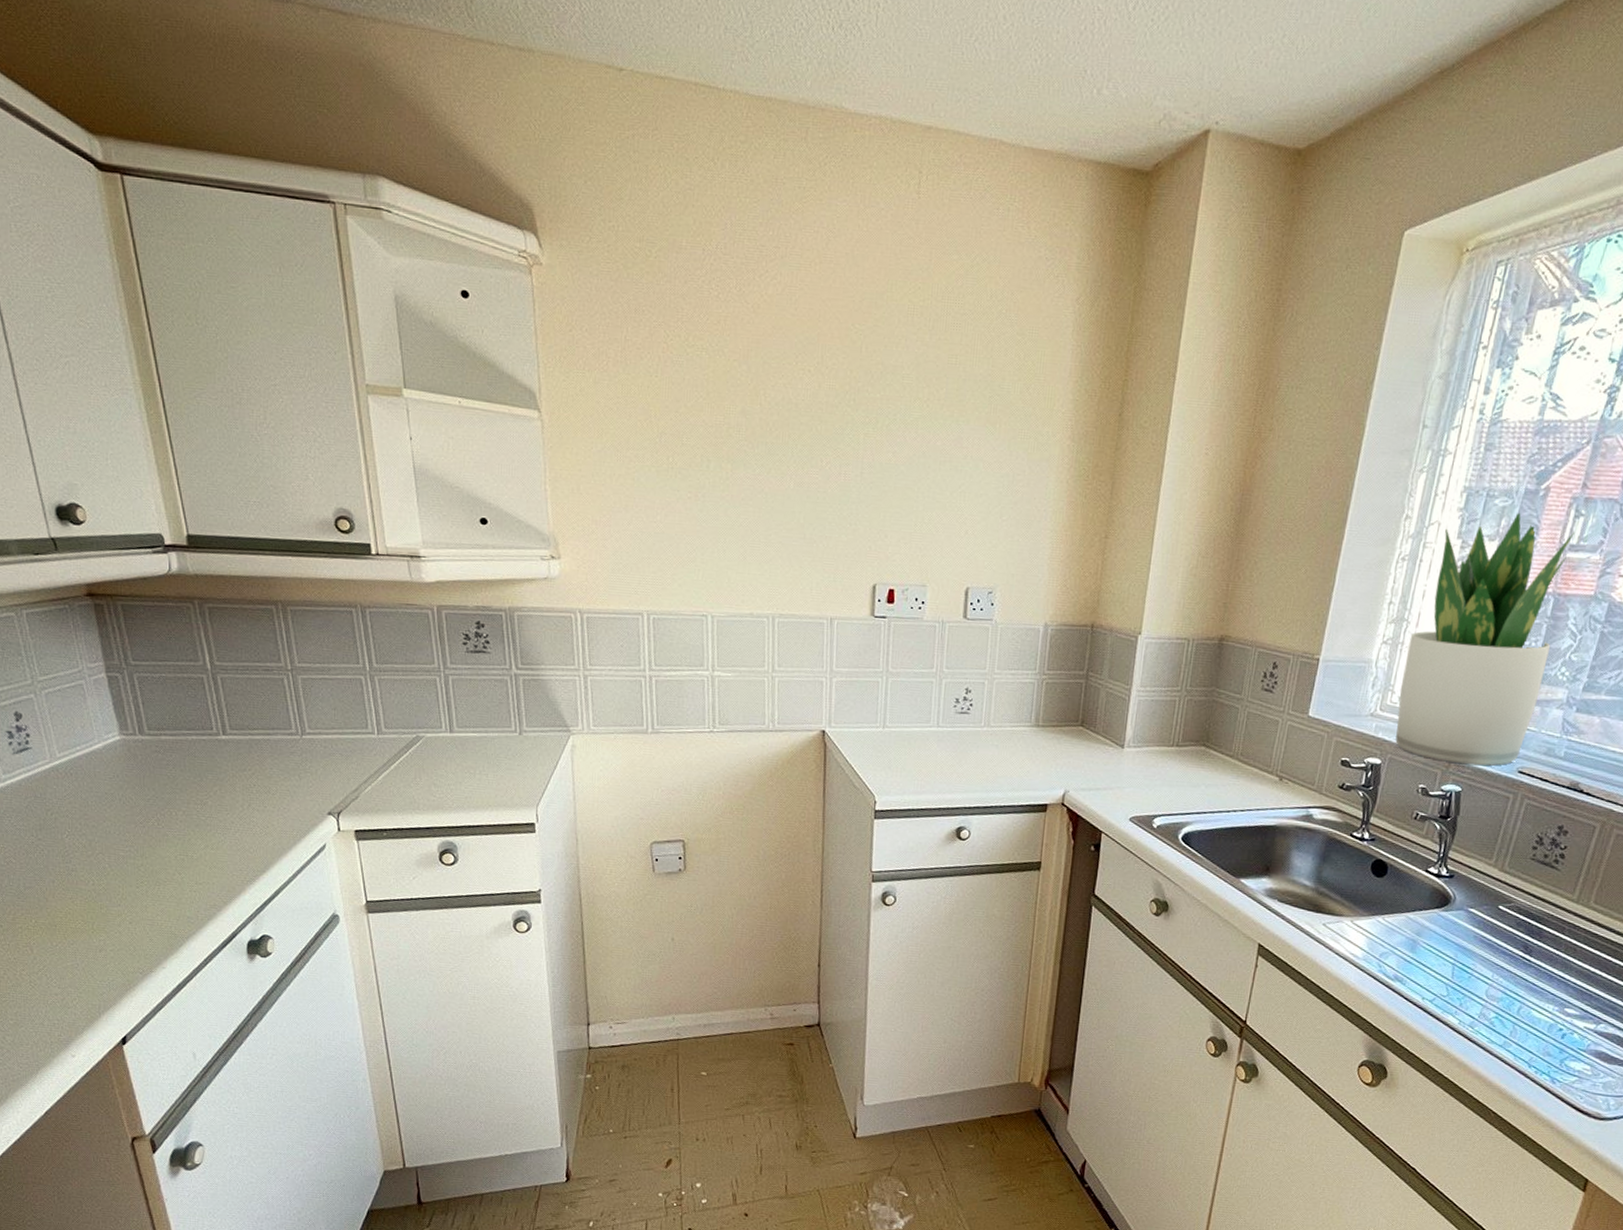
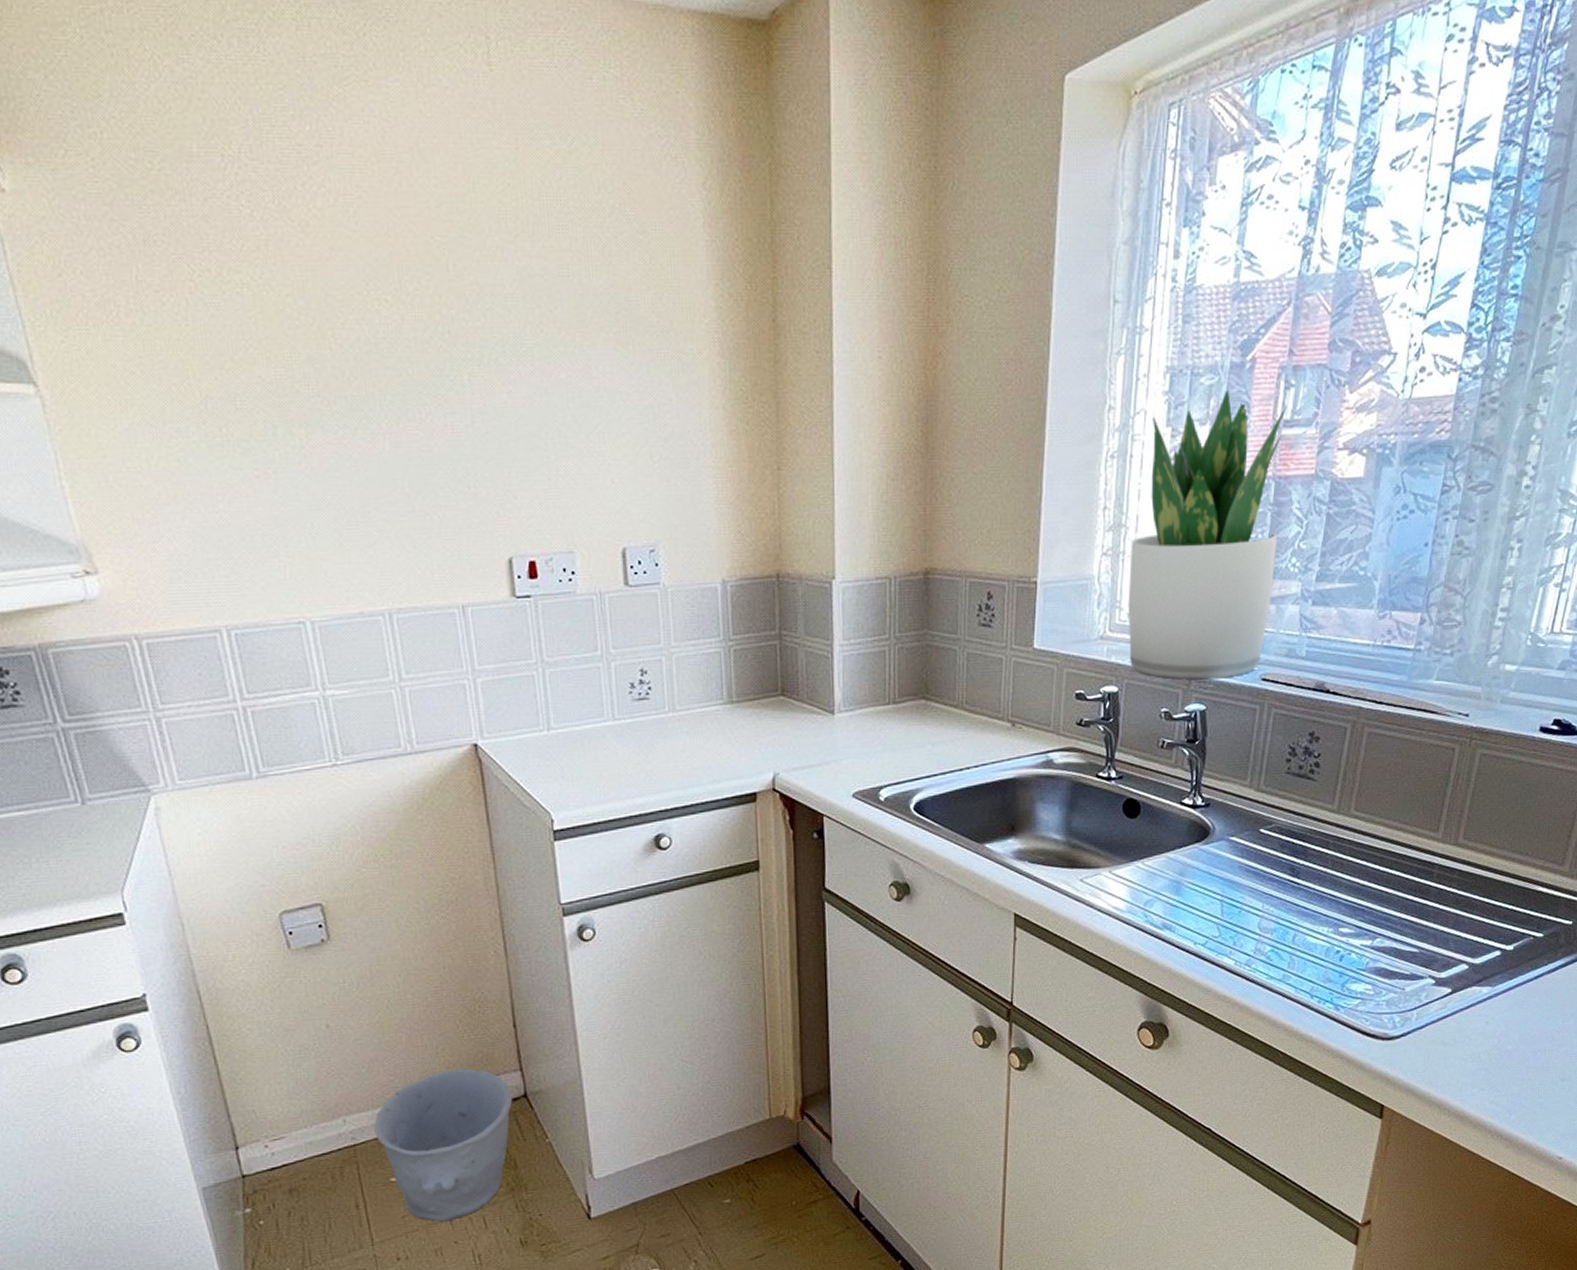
bucket: none [695,992,809,1117] -> present [374,1068,513,1222]

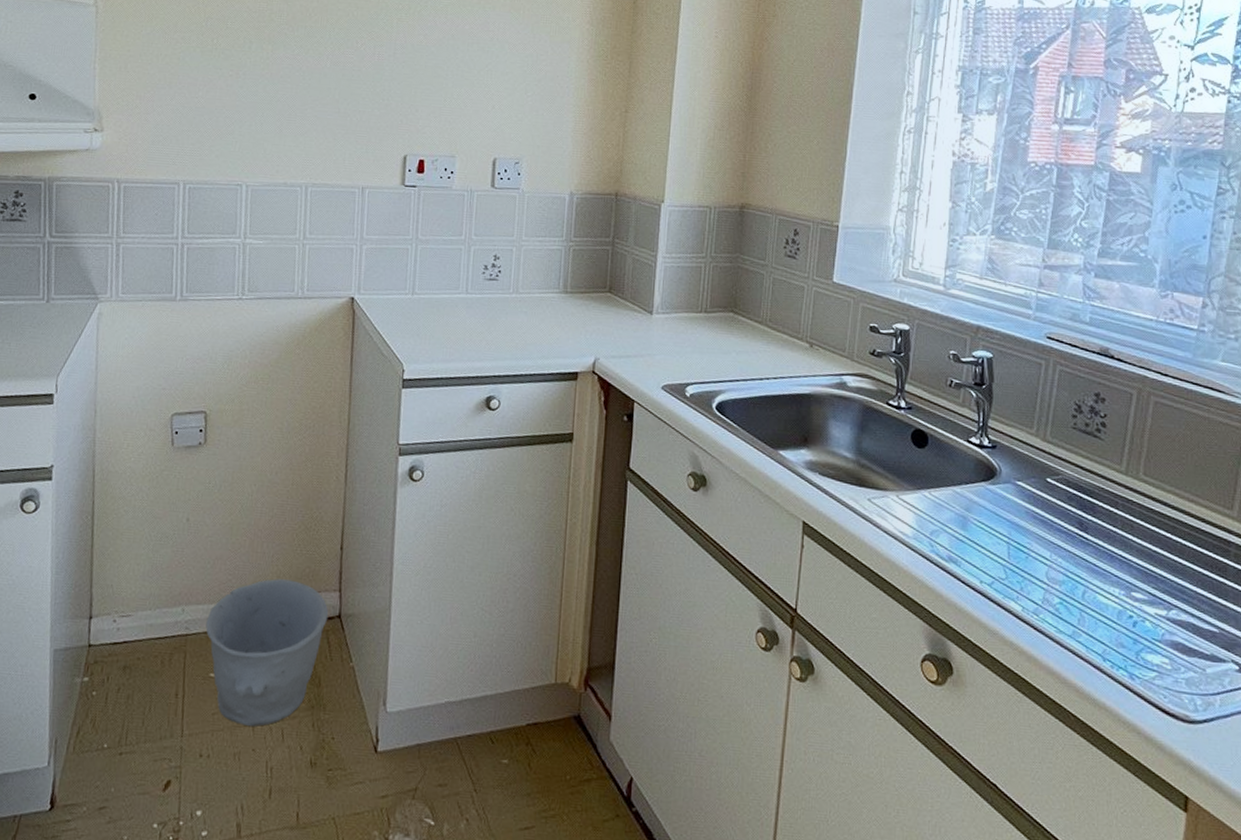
planter: present [1127,391,1287,680] -> none [920,90,1067,332]

